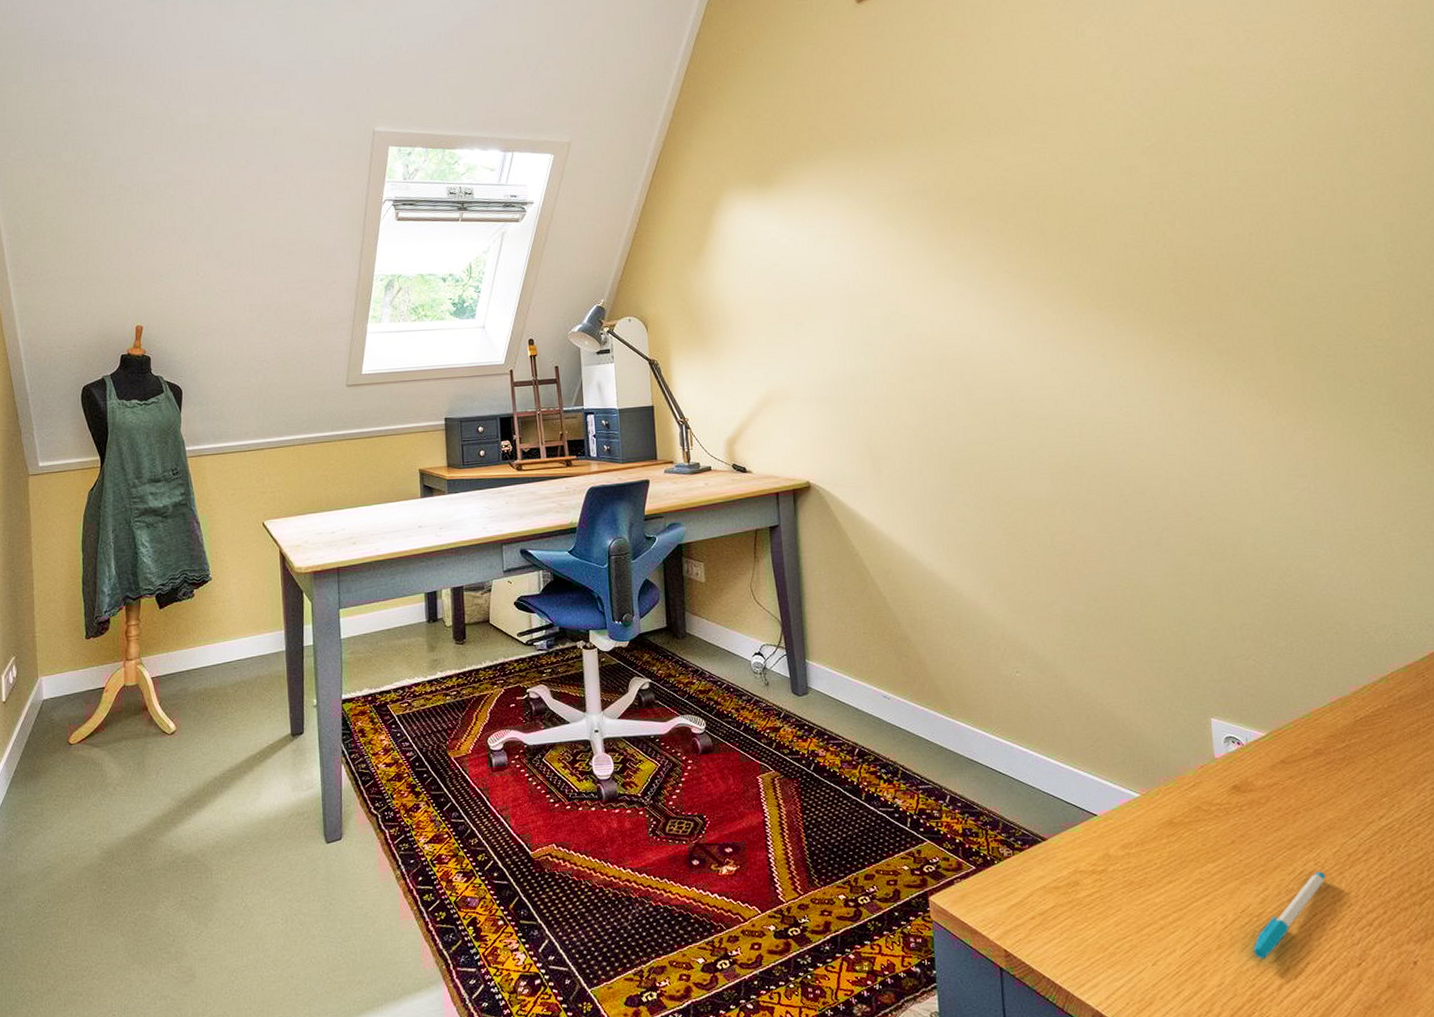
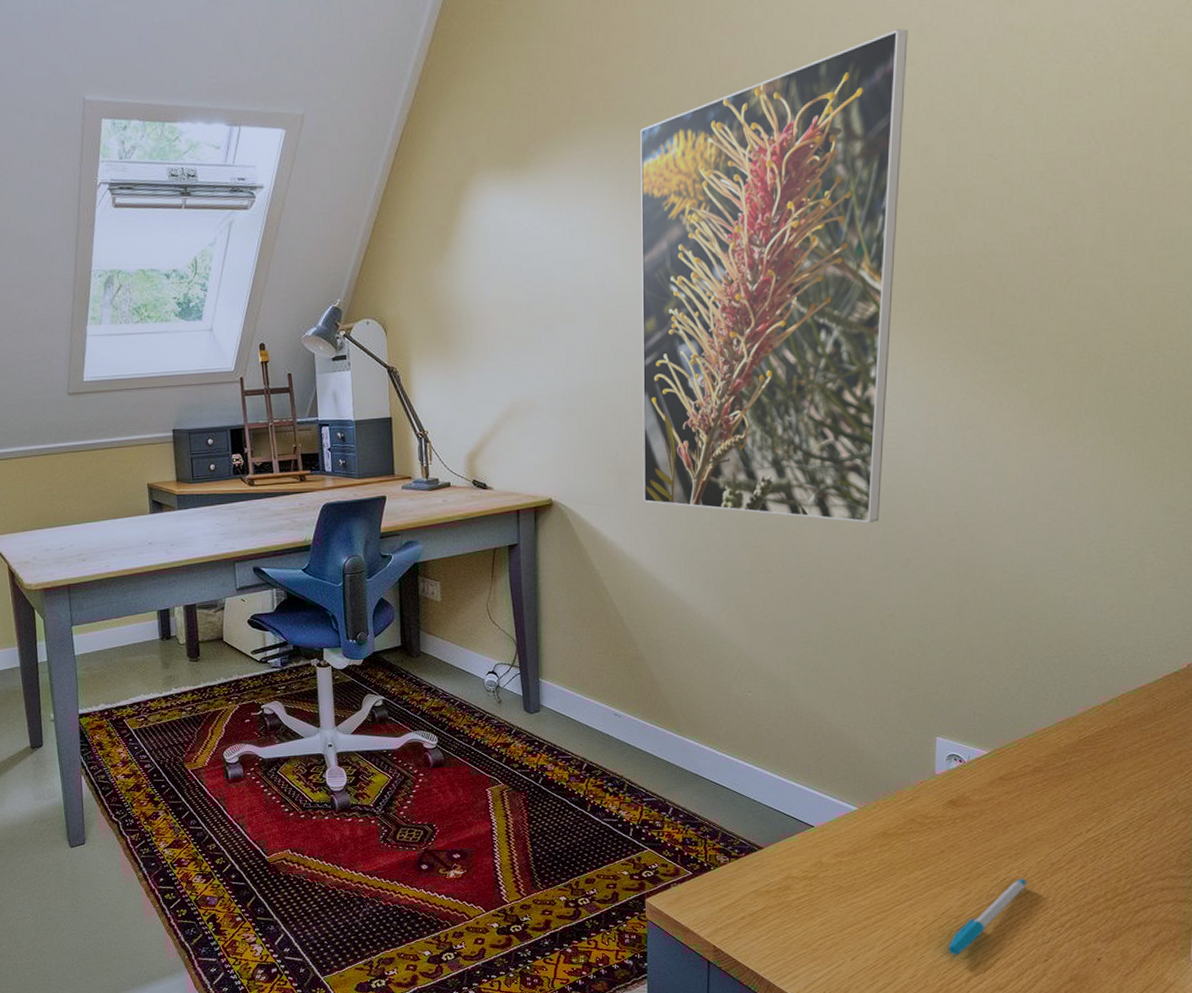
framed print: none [872,71,1127,504] -> present [640,29,908,524]

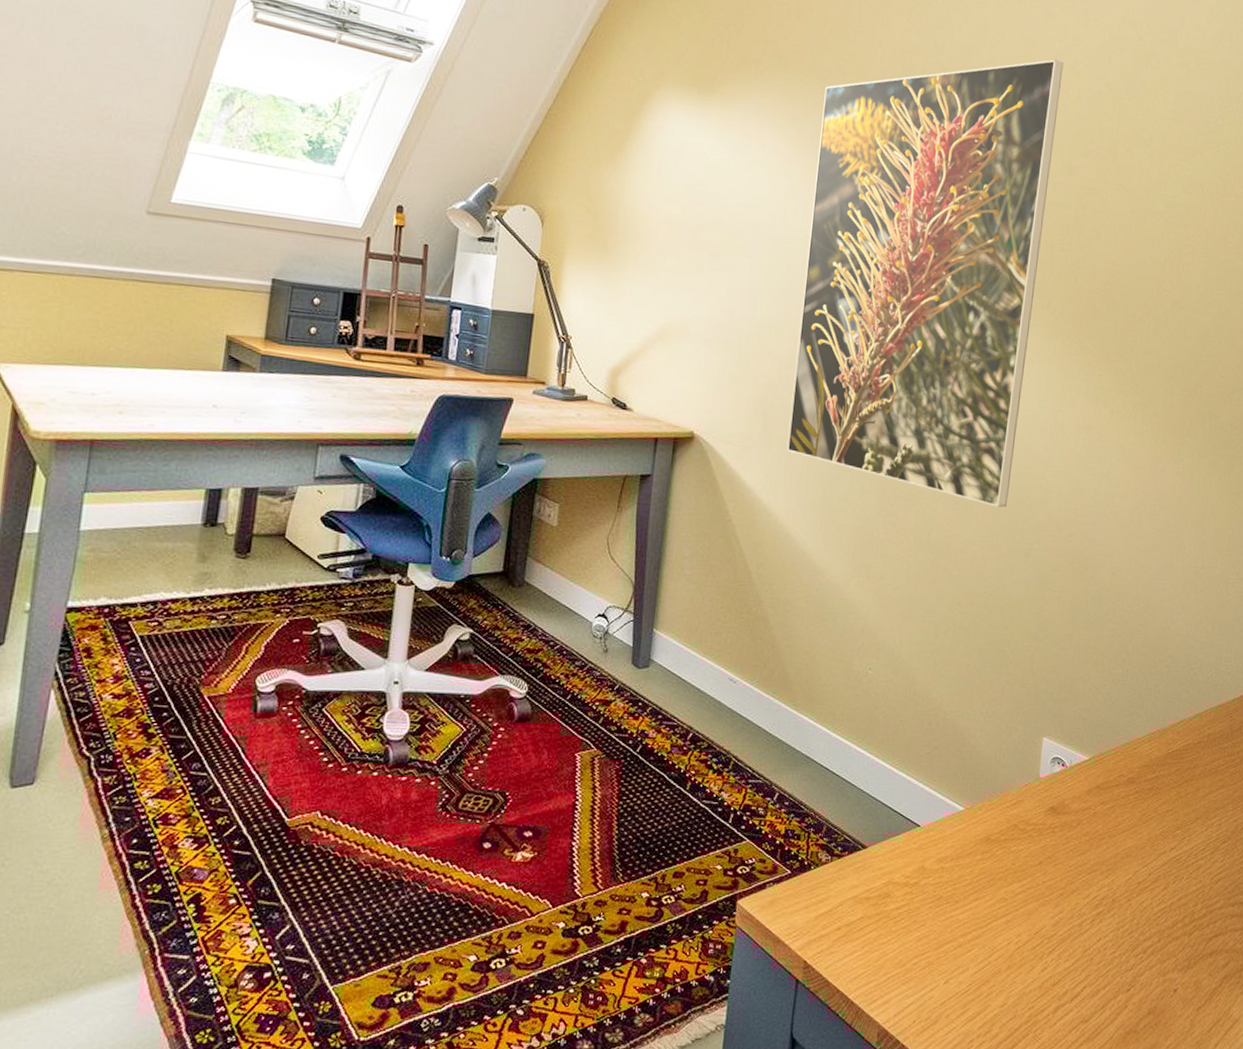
pen: present [948,878,1027,956] -> none [1039,897,1116,982]

